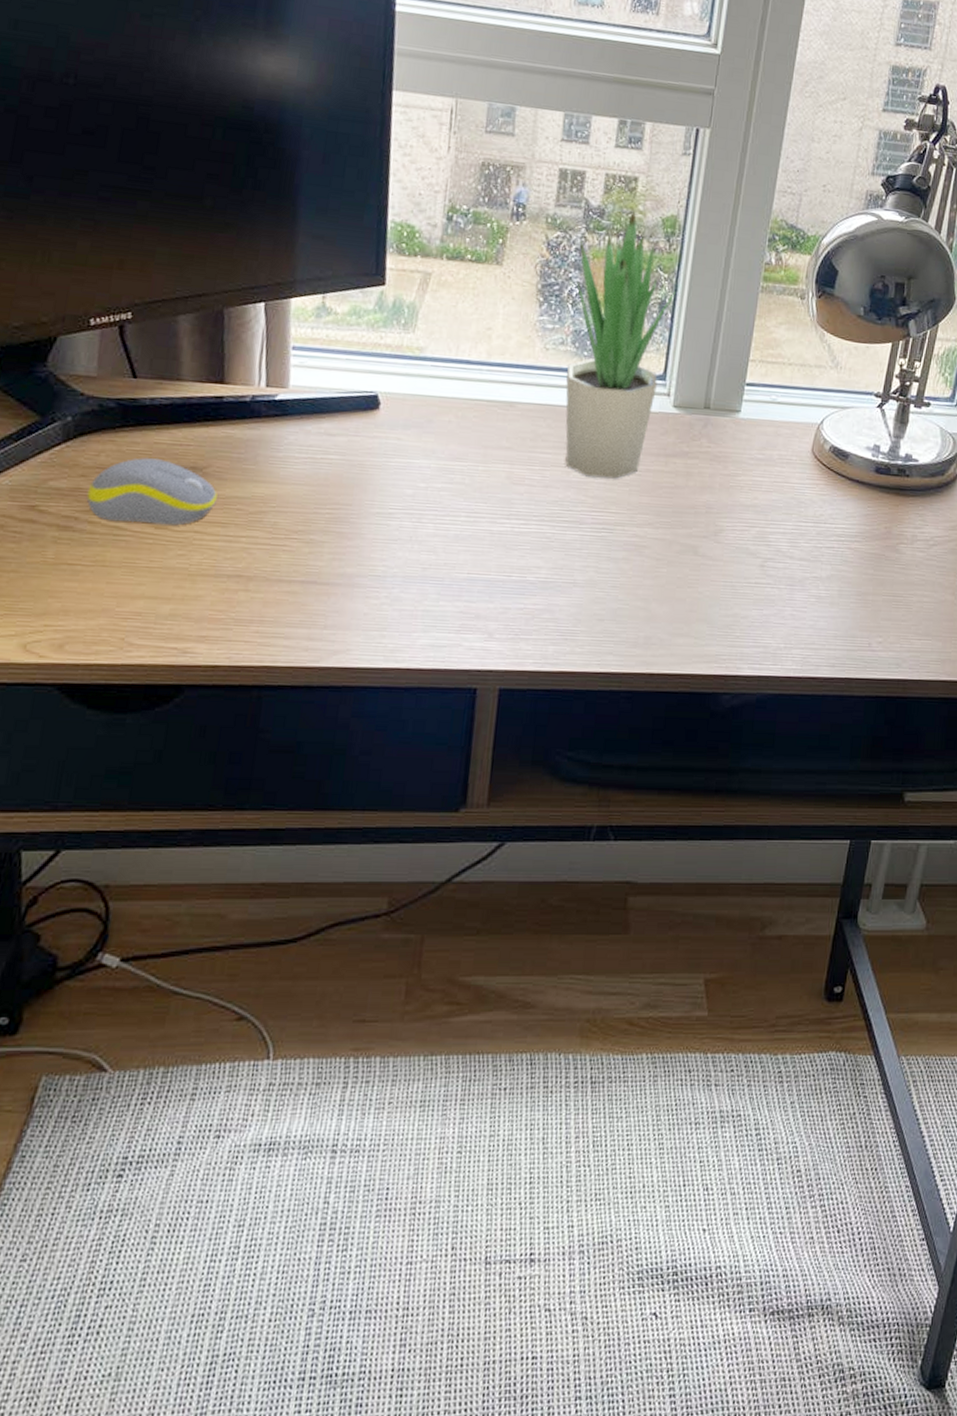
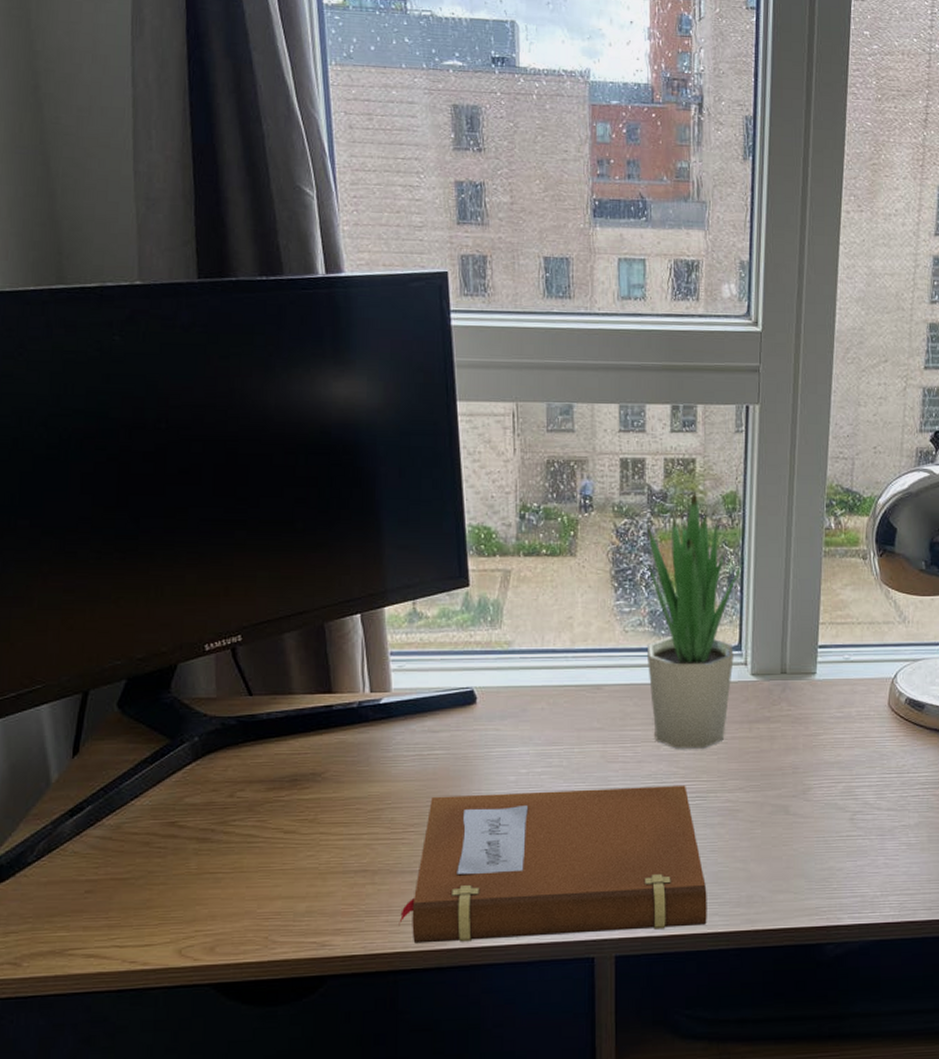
computer mouse: present [86,458,218,526] -> none [220,769,337,830]
notebook: none [269,503,604,664] -> present [399,785,707,944]

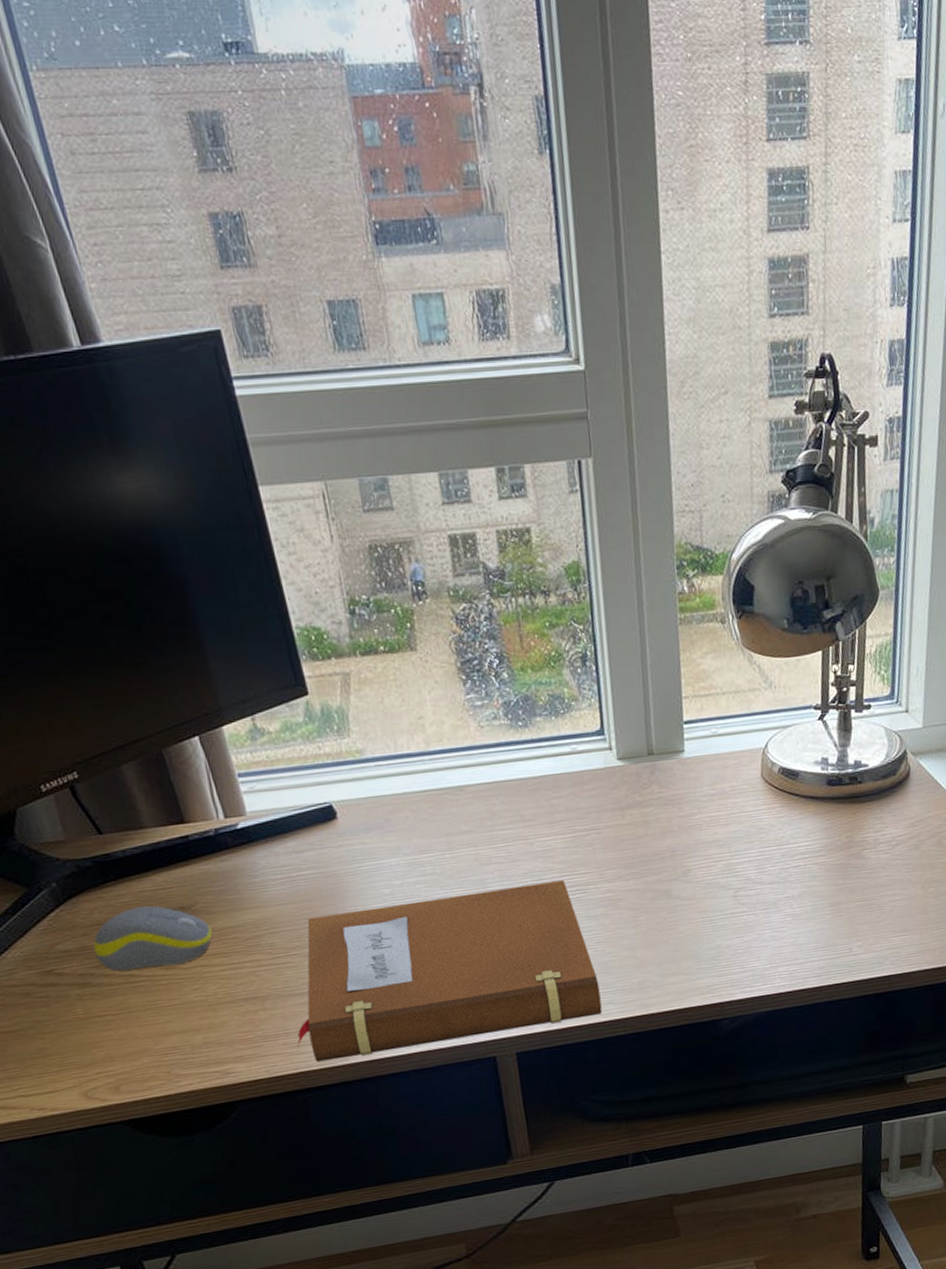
computer mouse: none [220,769,337,830] -> present [93,905,213,971]
potted plant: present [646,491,742,749] -> none [487,565,598,844]

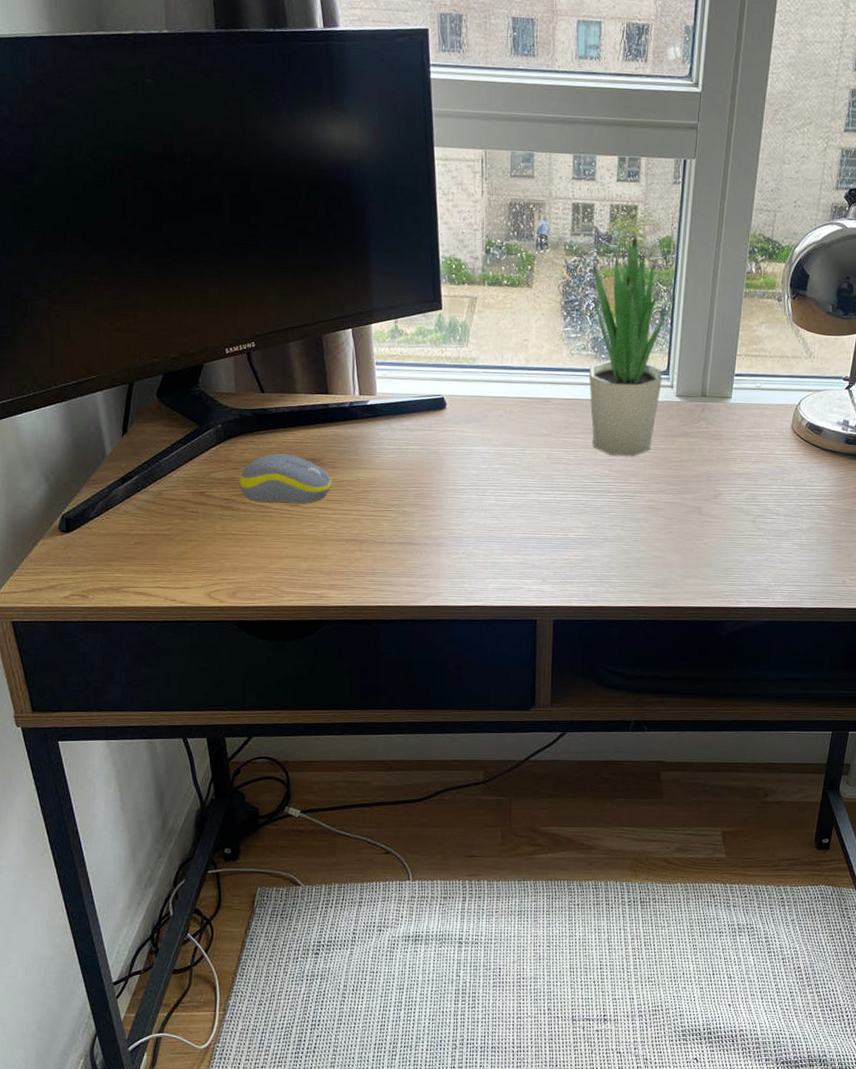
notebook: present [297,879,603,1062] -> none [381,483,631,601]
potted plant: none [487,565,598,844] -> present [589,235,673,456]

